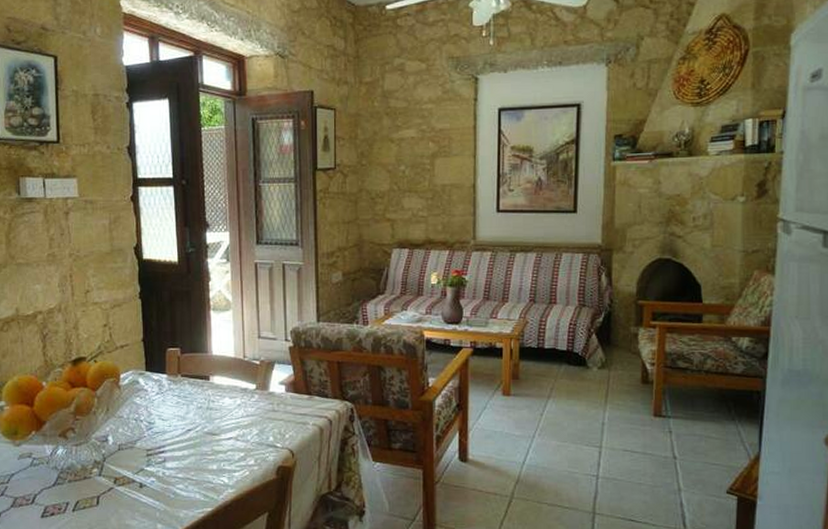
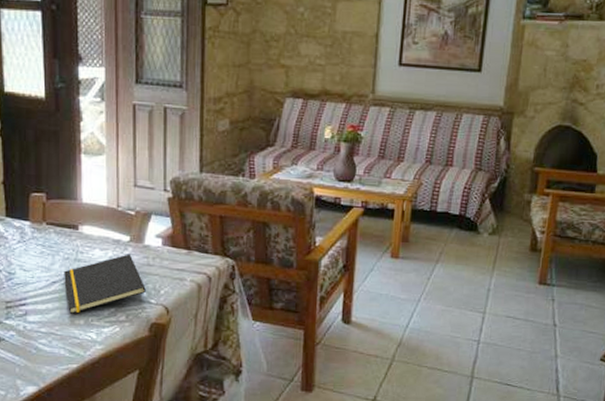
notepad: none [198,401,272,459] -> present [64,254,146,314]

